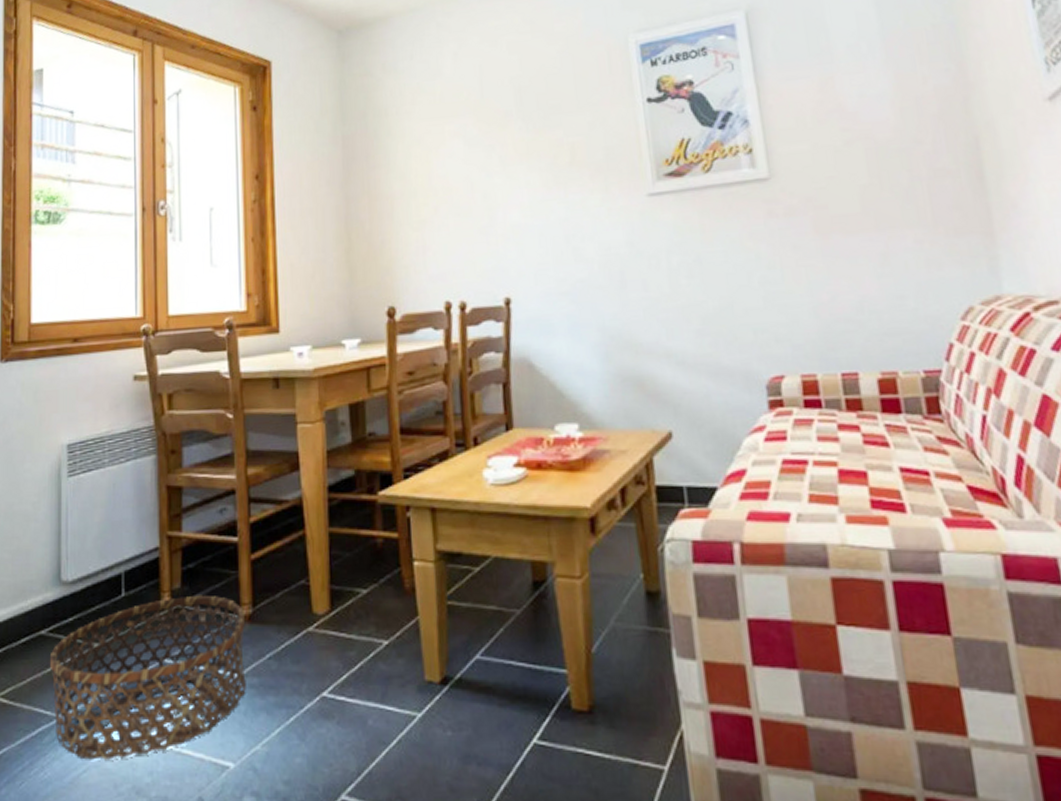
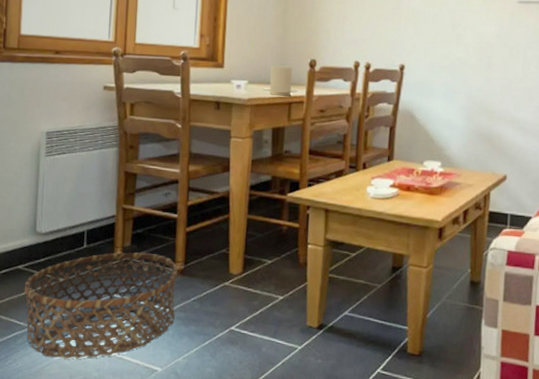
candle: none [332,319,377,361] -> present [263,65,299,96]

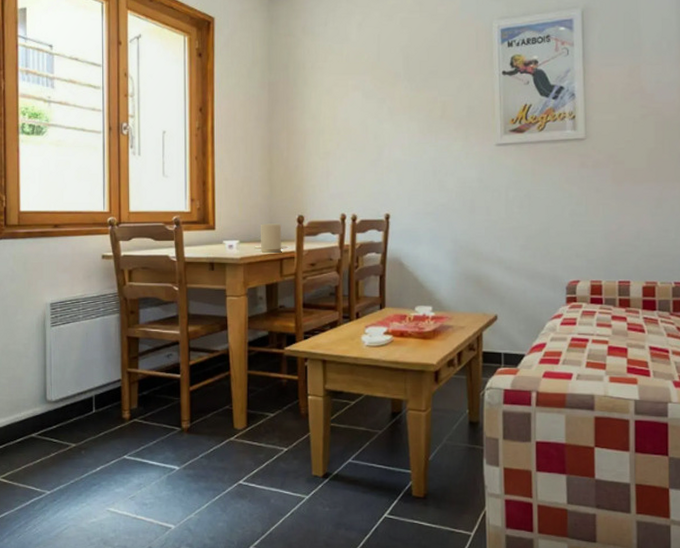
basket: present [24,252,178,359] -> none [38,413,184,522]

